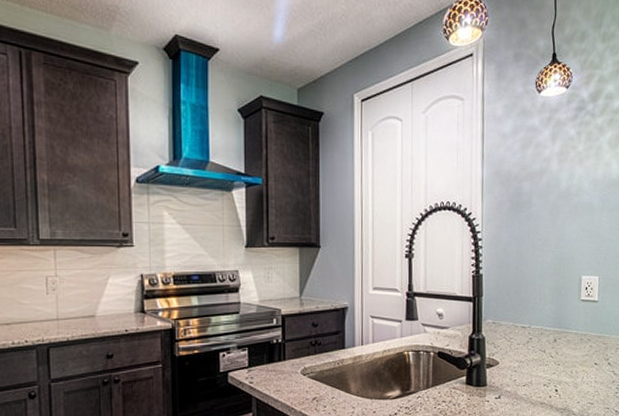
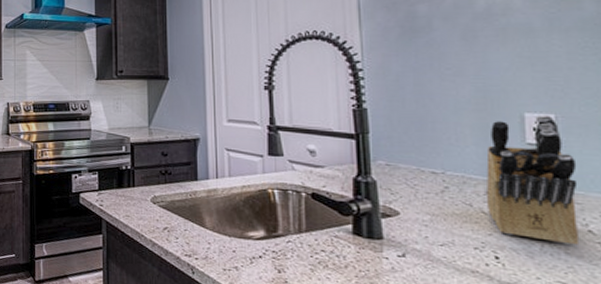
knife block: none [554,277,607,375] -> present [486,115,578,245]

